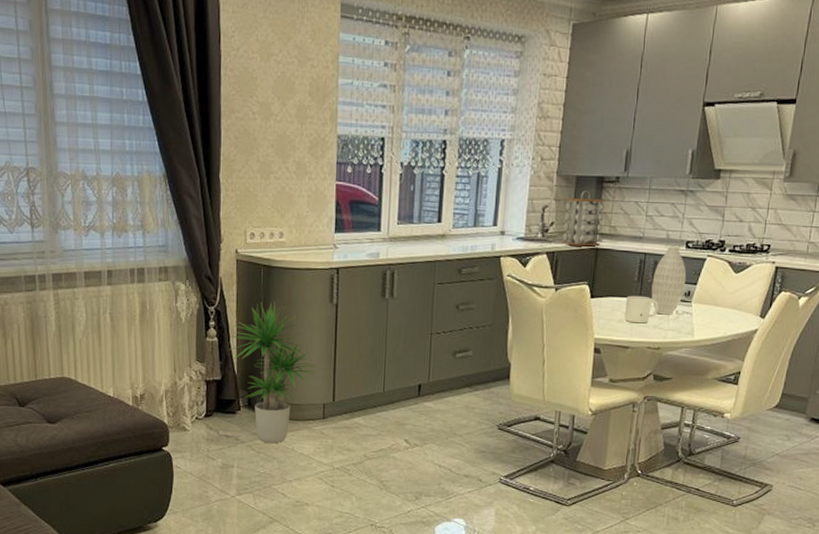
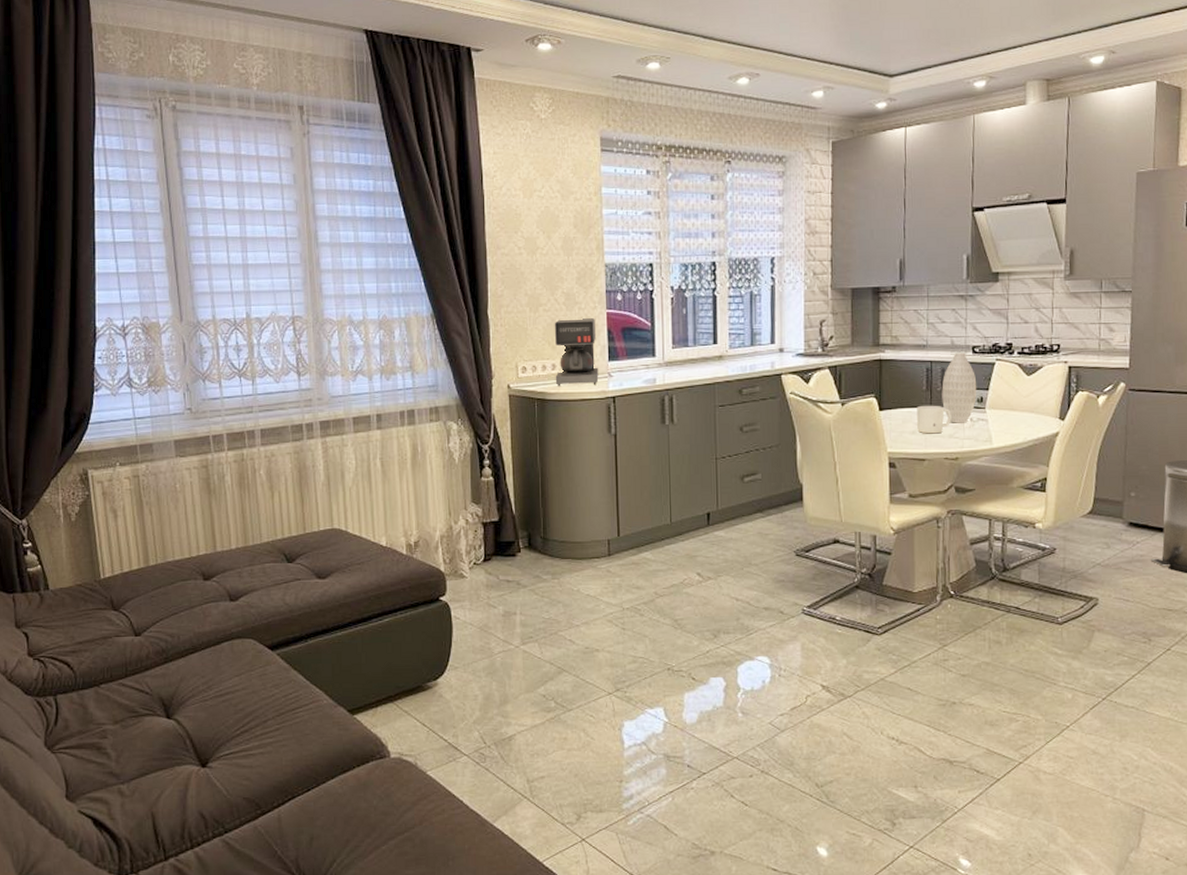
potted plant: present [228,302,318,444] -> none [504,436,600,586]
coffee maker: none [282,188,325,256] -> present [554,317,599,387]
spice rack: present [561,190,605,247] -> none [843,302,884,359]

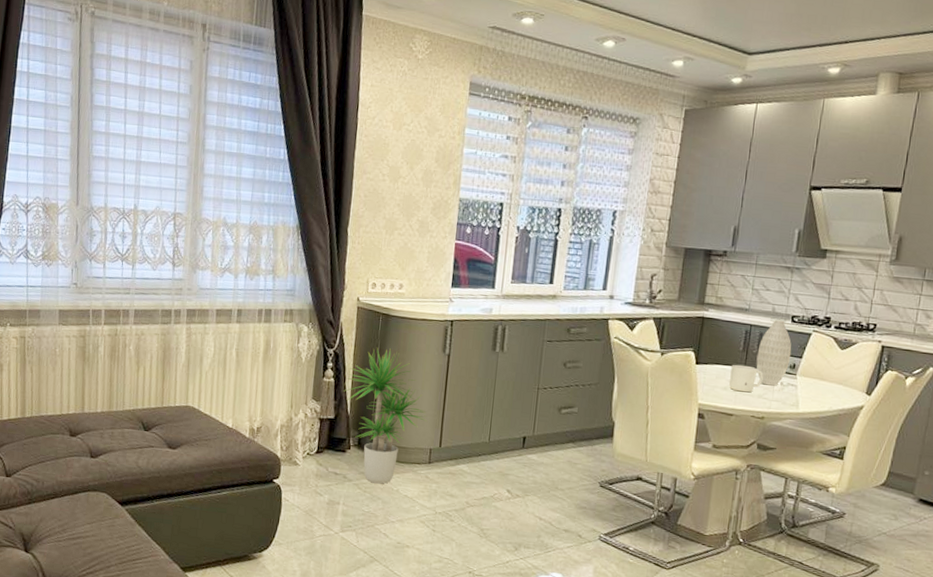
potted plant: none [504,436,600,586] -> present [343,348,427,484]
coffee maker: present [554,317,599,387] -> none [400,244,444,308]

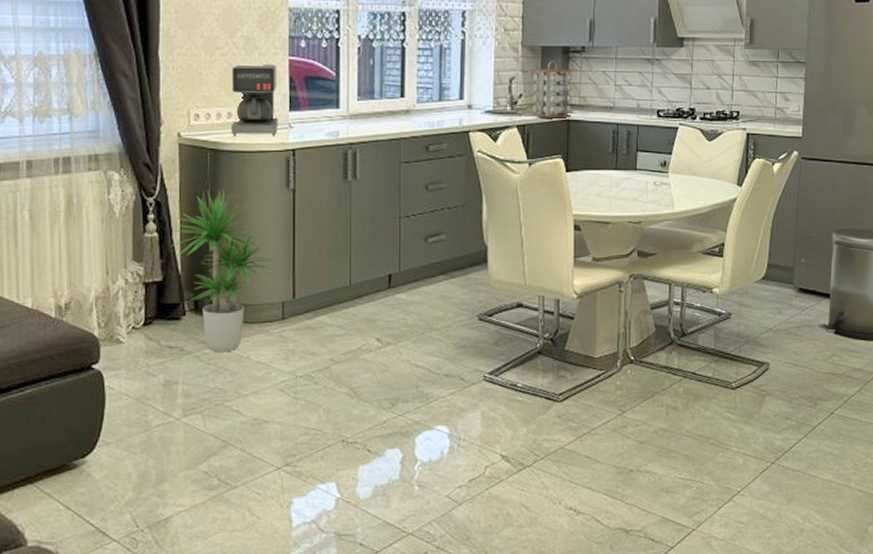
coffee maker: none [400,244,444,308] -> present [230,64,278,137]
spice rack: none [668,262,712,315] -> present [531,61,572,118]
mug: present [729,364,763,393] -> none [602,167,636,197]
vase: present [756,319,792,386] -> none [627,116,661,187]

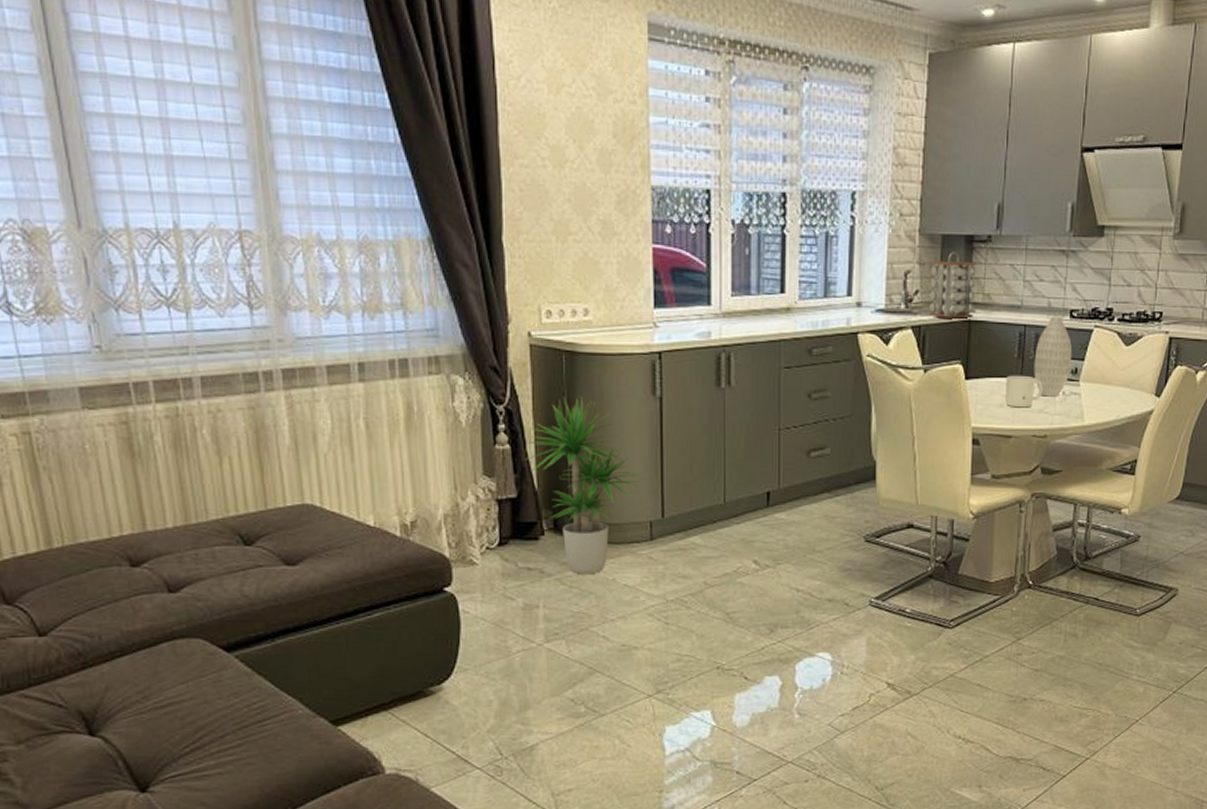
coffee maker: present [230,64,278,137] -> none [587,252,642,338]
mug: none [602,167,636,197] -> present [1005,375,1043,408]
vase: none [627,116,661,187] -> present [1034,316,1072,397]

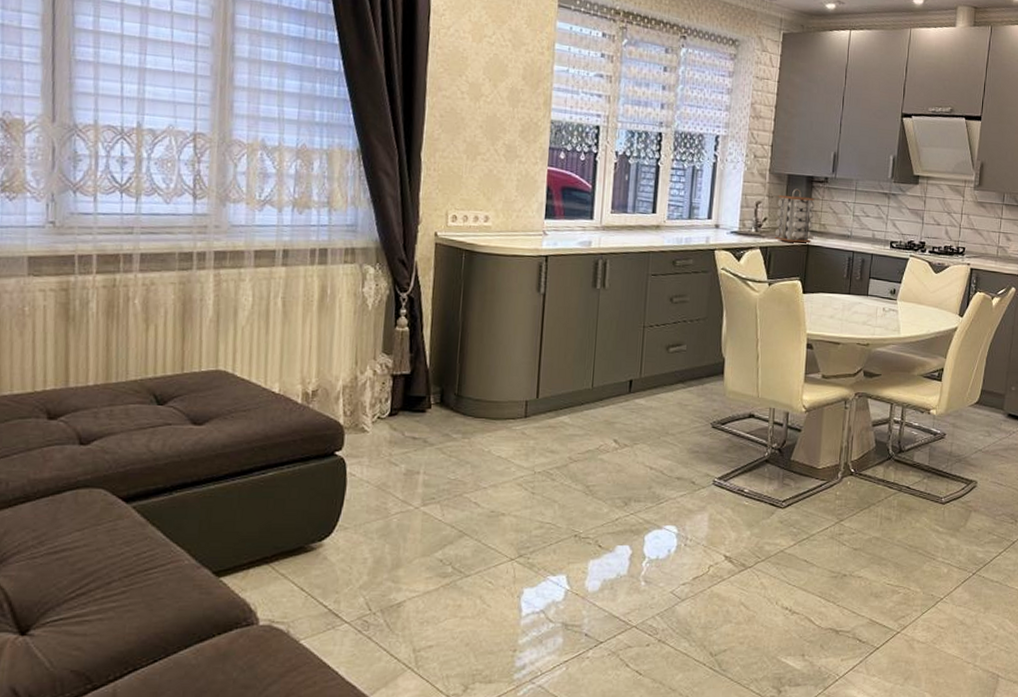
potted plant: present [524,397,642,575] -> none [420,289,521,446]
mug: present [1005,375,1043,408] -> none [835,292,867,320]
vase: present [1034,316,1072,397] -> none [859,245,892,312]

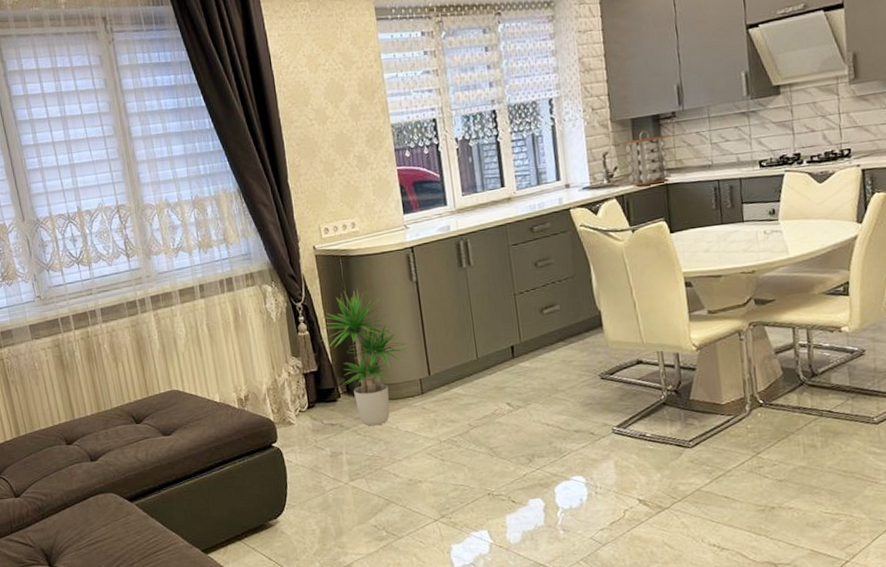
potted plant: none [420,289,521,446] -> present [320,289,410,426]

